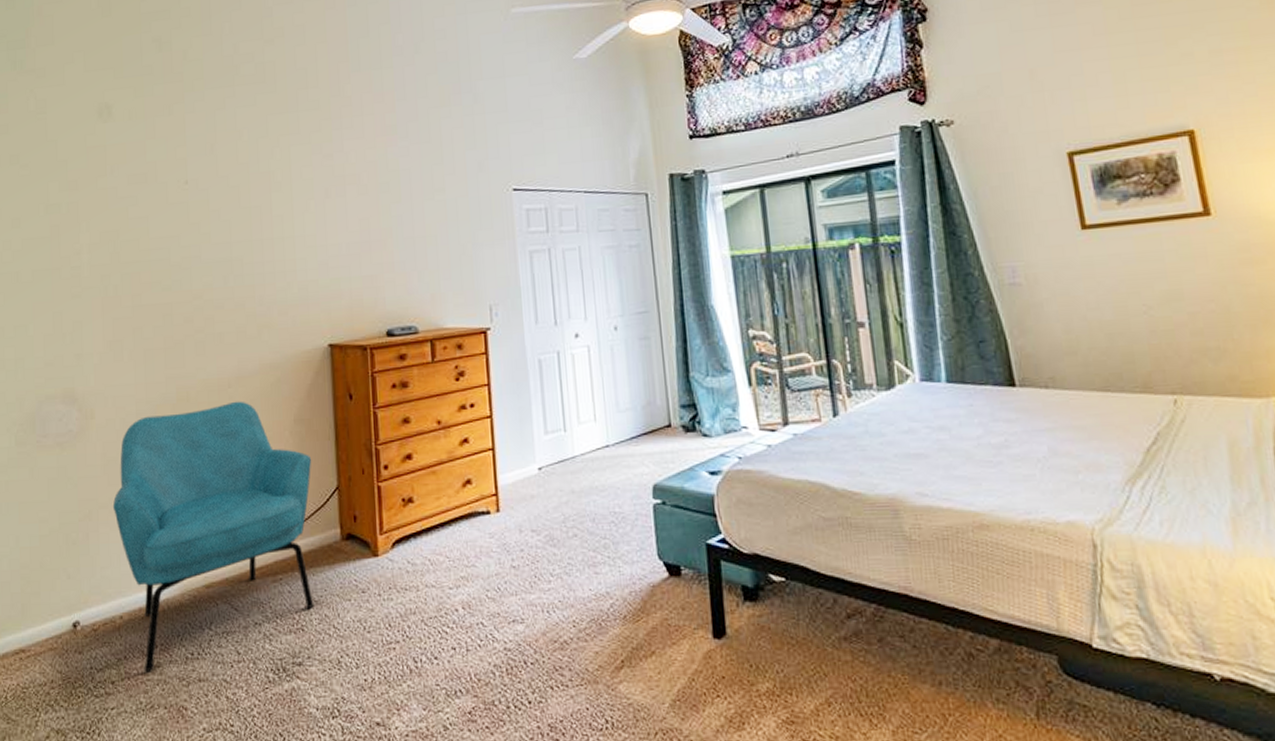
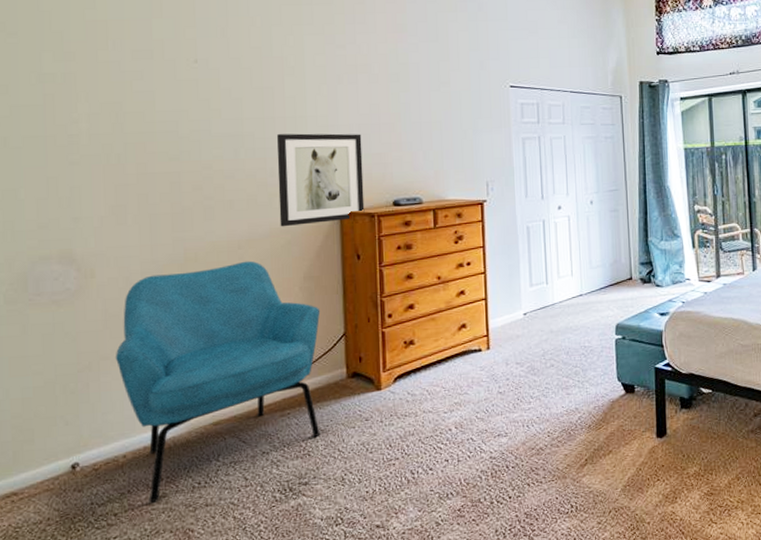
wall art: none [265,254,356,363] -> present [277,133,365,227]

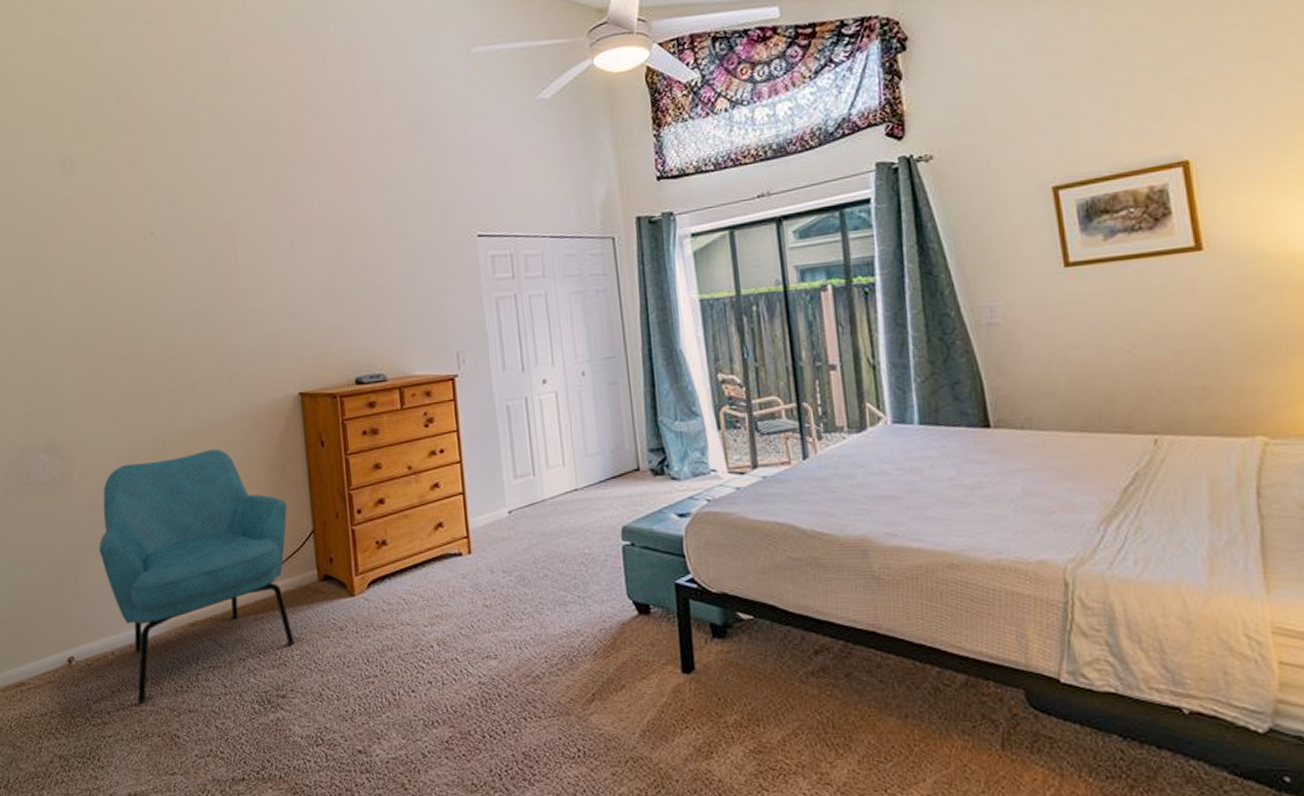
wall art: present [277,133,365,227] -> none [233,303,326,411]

